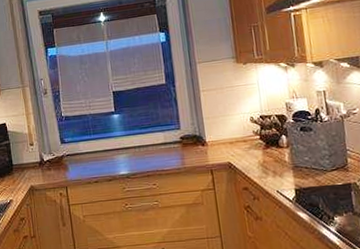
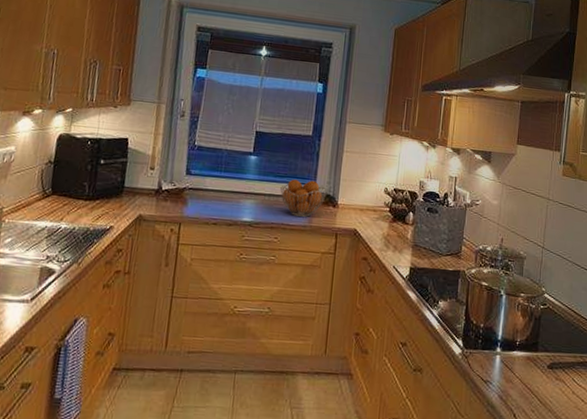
fruit basket: none [148,125,193,161] -> present [280,179,327,217]

